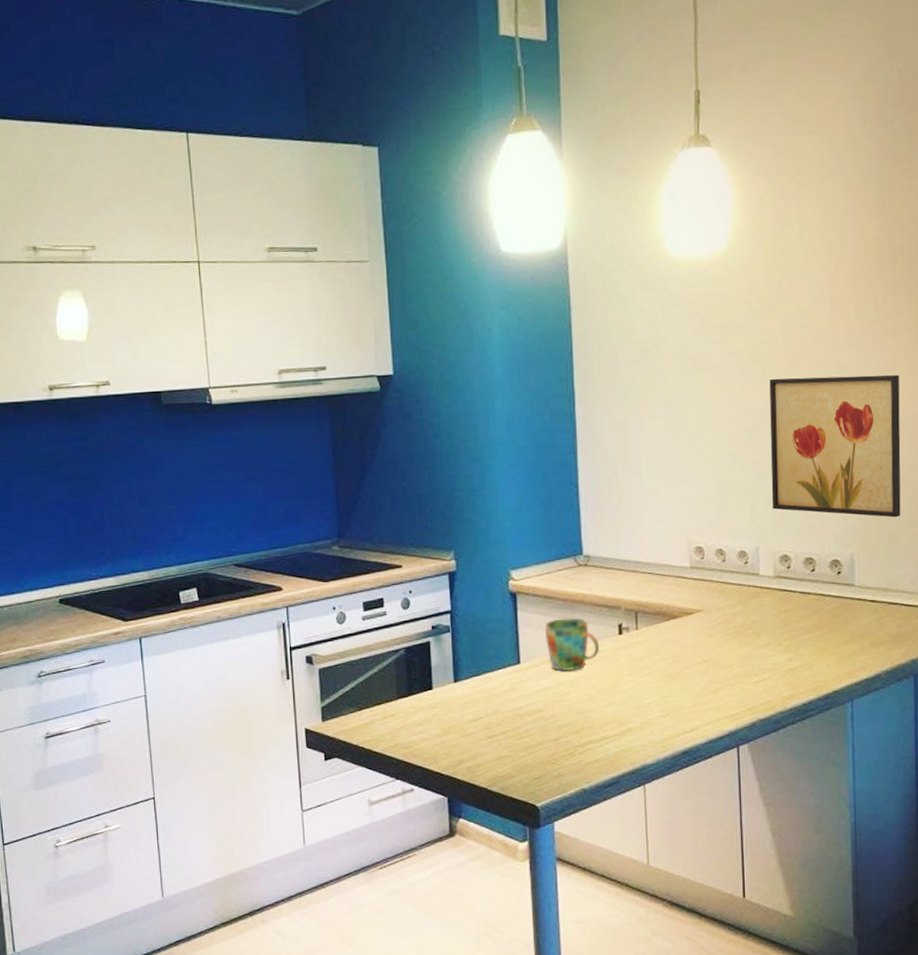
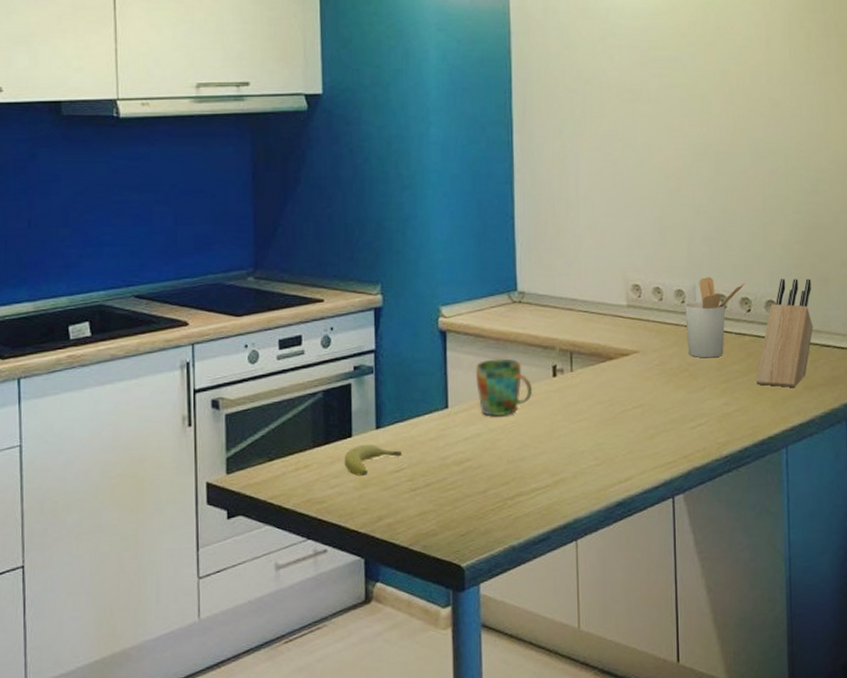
fruit: none [426,695,479,724] -> present [344,444,403,476]
utensil holder: none [748,537,809,617] -> present [685,276,745,358]
wall art: present [769,374,901,518] -> none [707,114,833,258]
knife block: none [820,538,880,645] -> present [755,278,813,388]

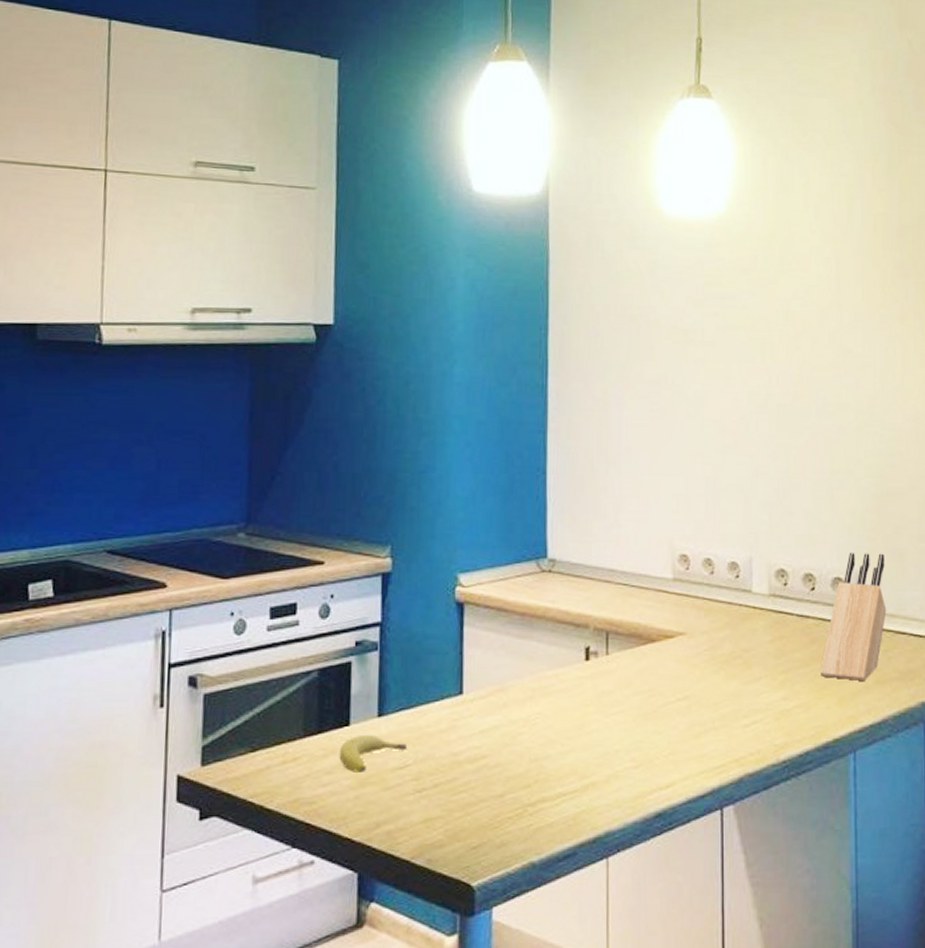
mug: present [476,358,533,416] -> none [496,637,562,705]
utensil holder: present [685,276,745,358] -> none [740,547,809,644]

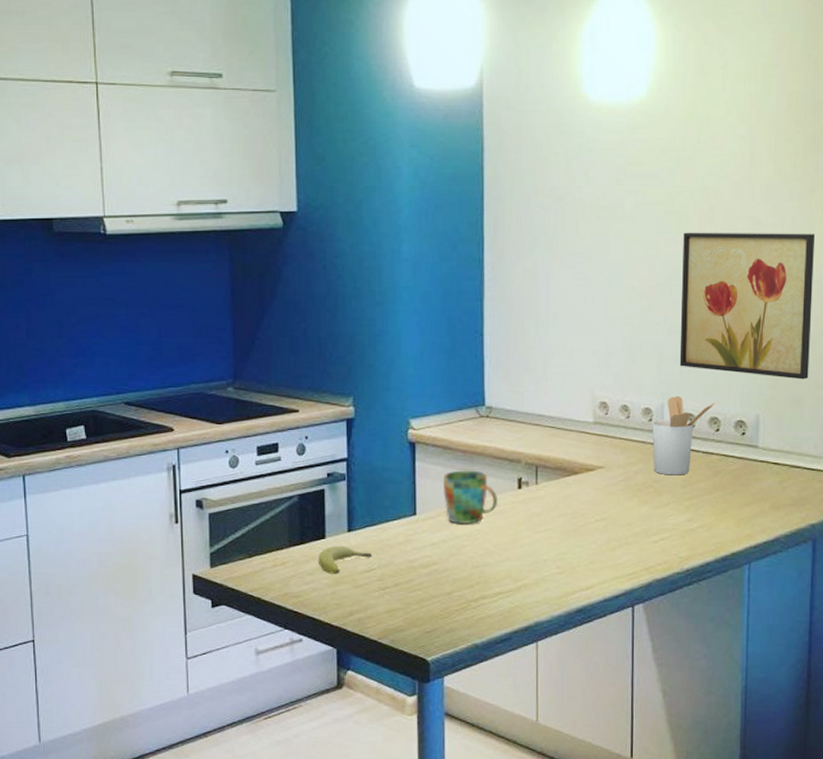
mug: none [496,637,562,705] -> present [444,470,498,523]
utensil holder: none [740,547,809,644] -> present [652,395,715,476]
wall art: none [768,360,910,530] -> present [679,232,816,380]
knife block: present [819,552,887,682] -> none [721,398,784,507]

